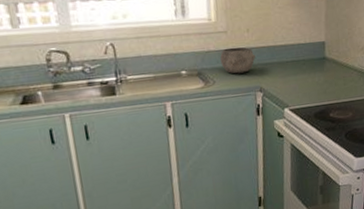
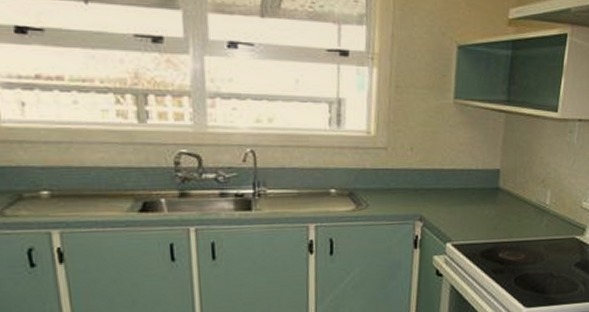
bowl: present [220,47,256,74] -> none [377,167,418,198]

